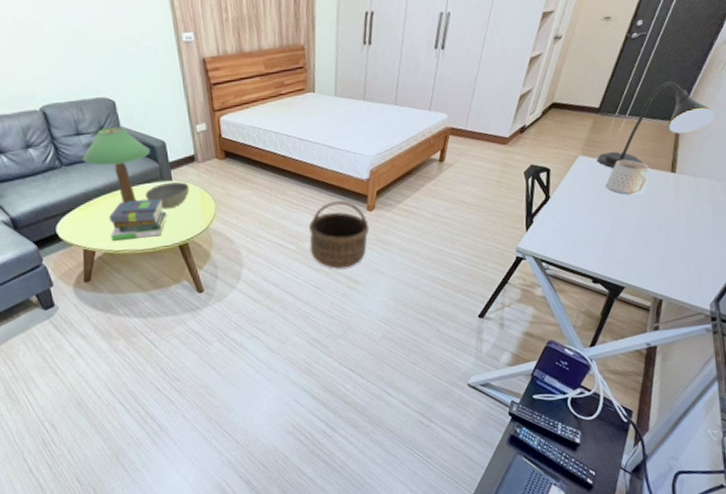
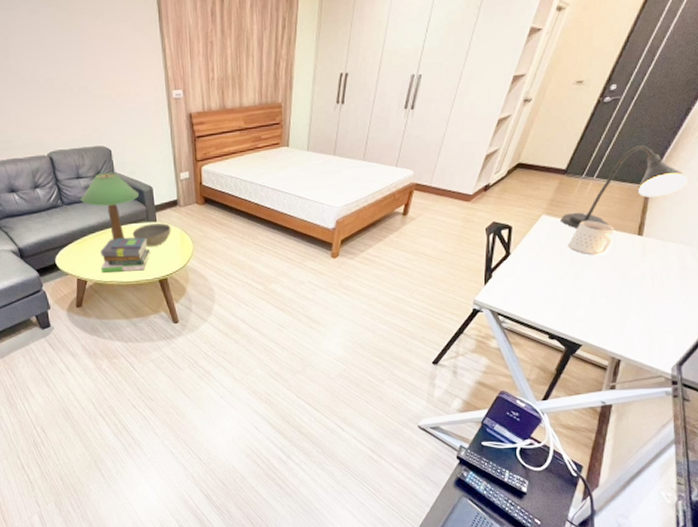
basket: present [309,201,370,269] -> none [276,247,333,309]

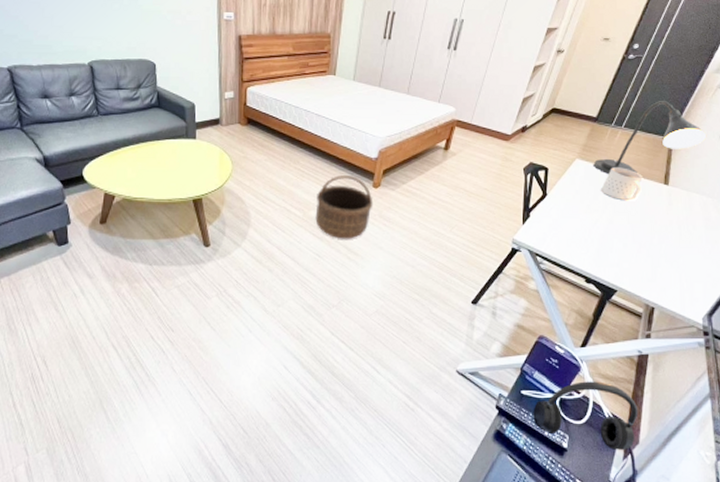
table lamp: present [80,173,140,240] -> none [118,86,181,155]
books: present [100,237,151,273] -> none [131,152,187,189]
bowl: present [132,223,171,246] -> none [169,141,210,164]
basket: none [276,247,333,309] -> present [315,175,373,239]
headphones: none [493,431,599,494] -> present [533,381,638,451]

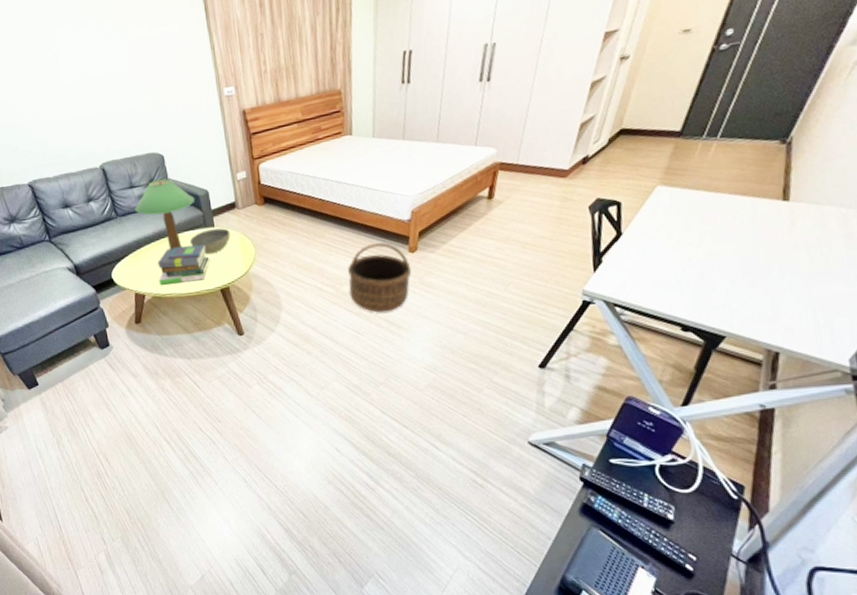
table lamp: none [118,86,181,155] -> present [134,179,195,250]
books: none [131,152,187,189] -> present [157,244,210,285]
bowl: none [169,141,210,164] -> present [189,228,231,254]
headphones: present [533,381,638,451] -> none [626,443,766,521]
desk lamp: present [593,101,707,174] -> none [680,94,843,198]
mug: present [601,167,642,201] -> none [694,187,751,228]

